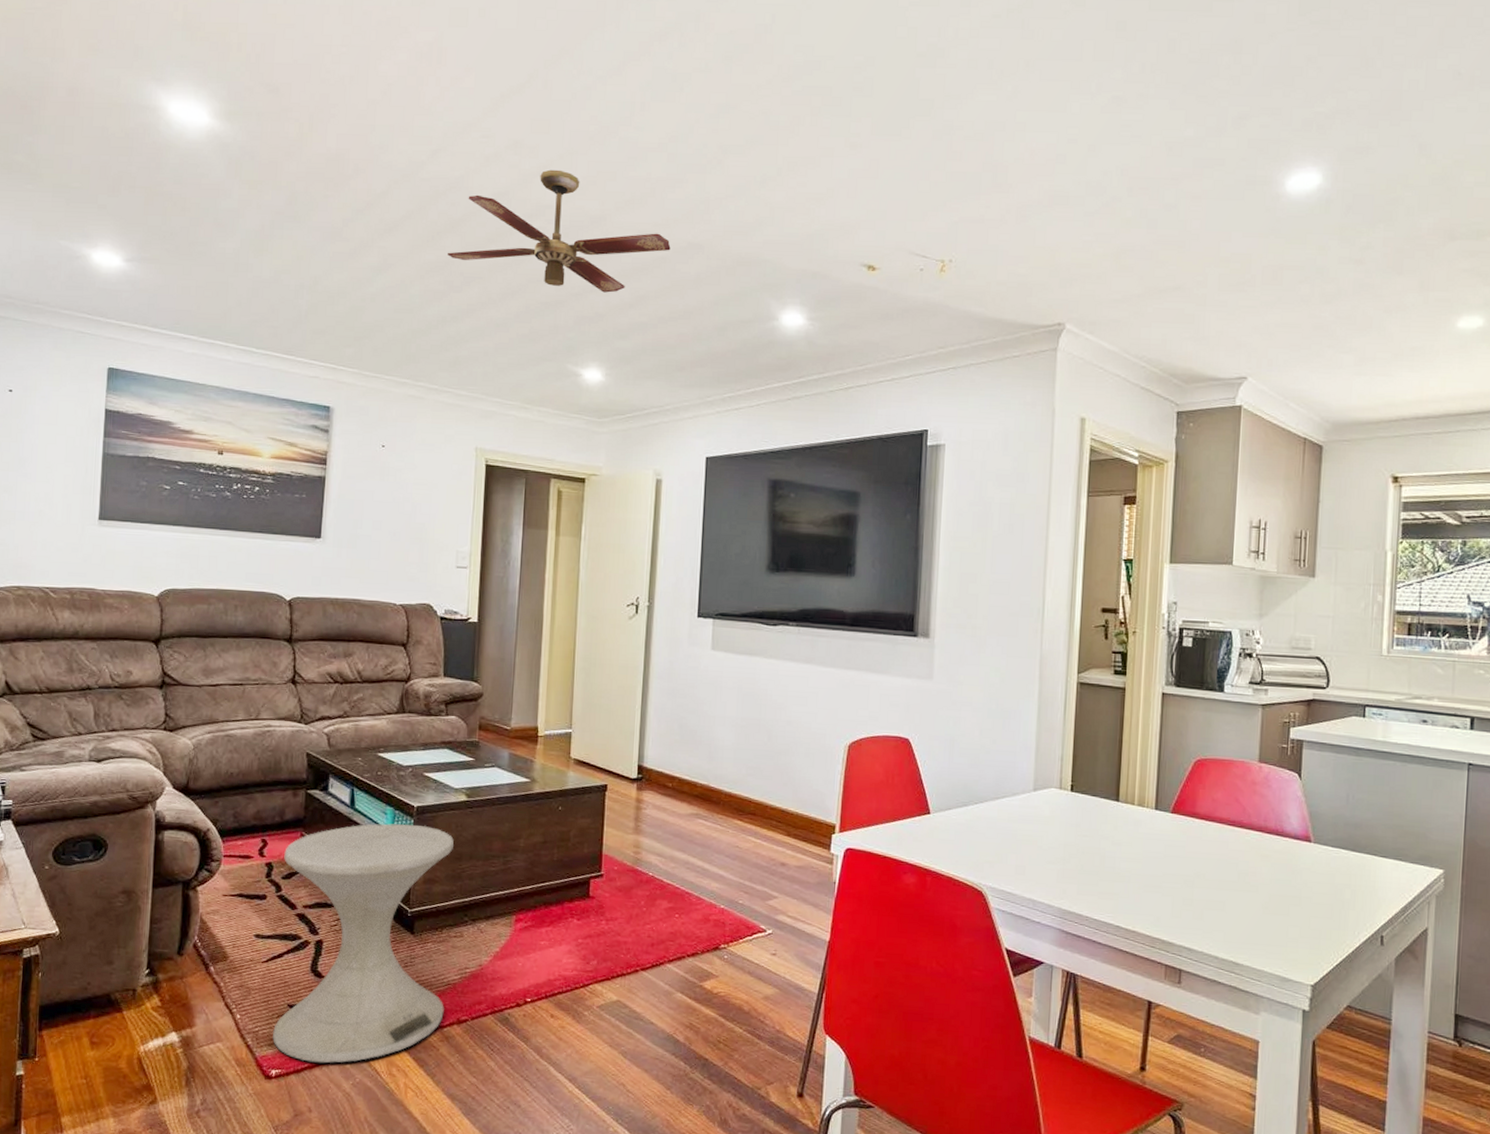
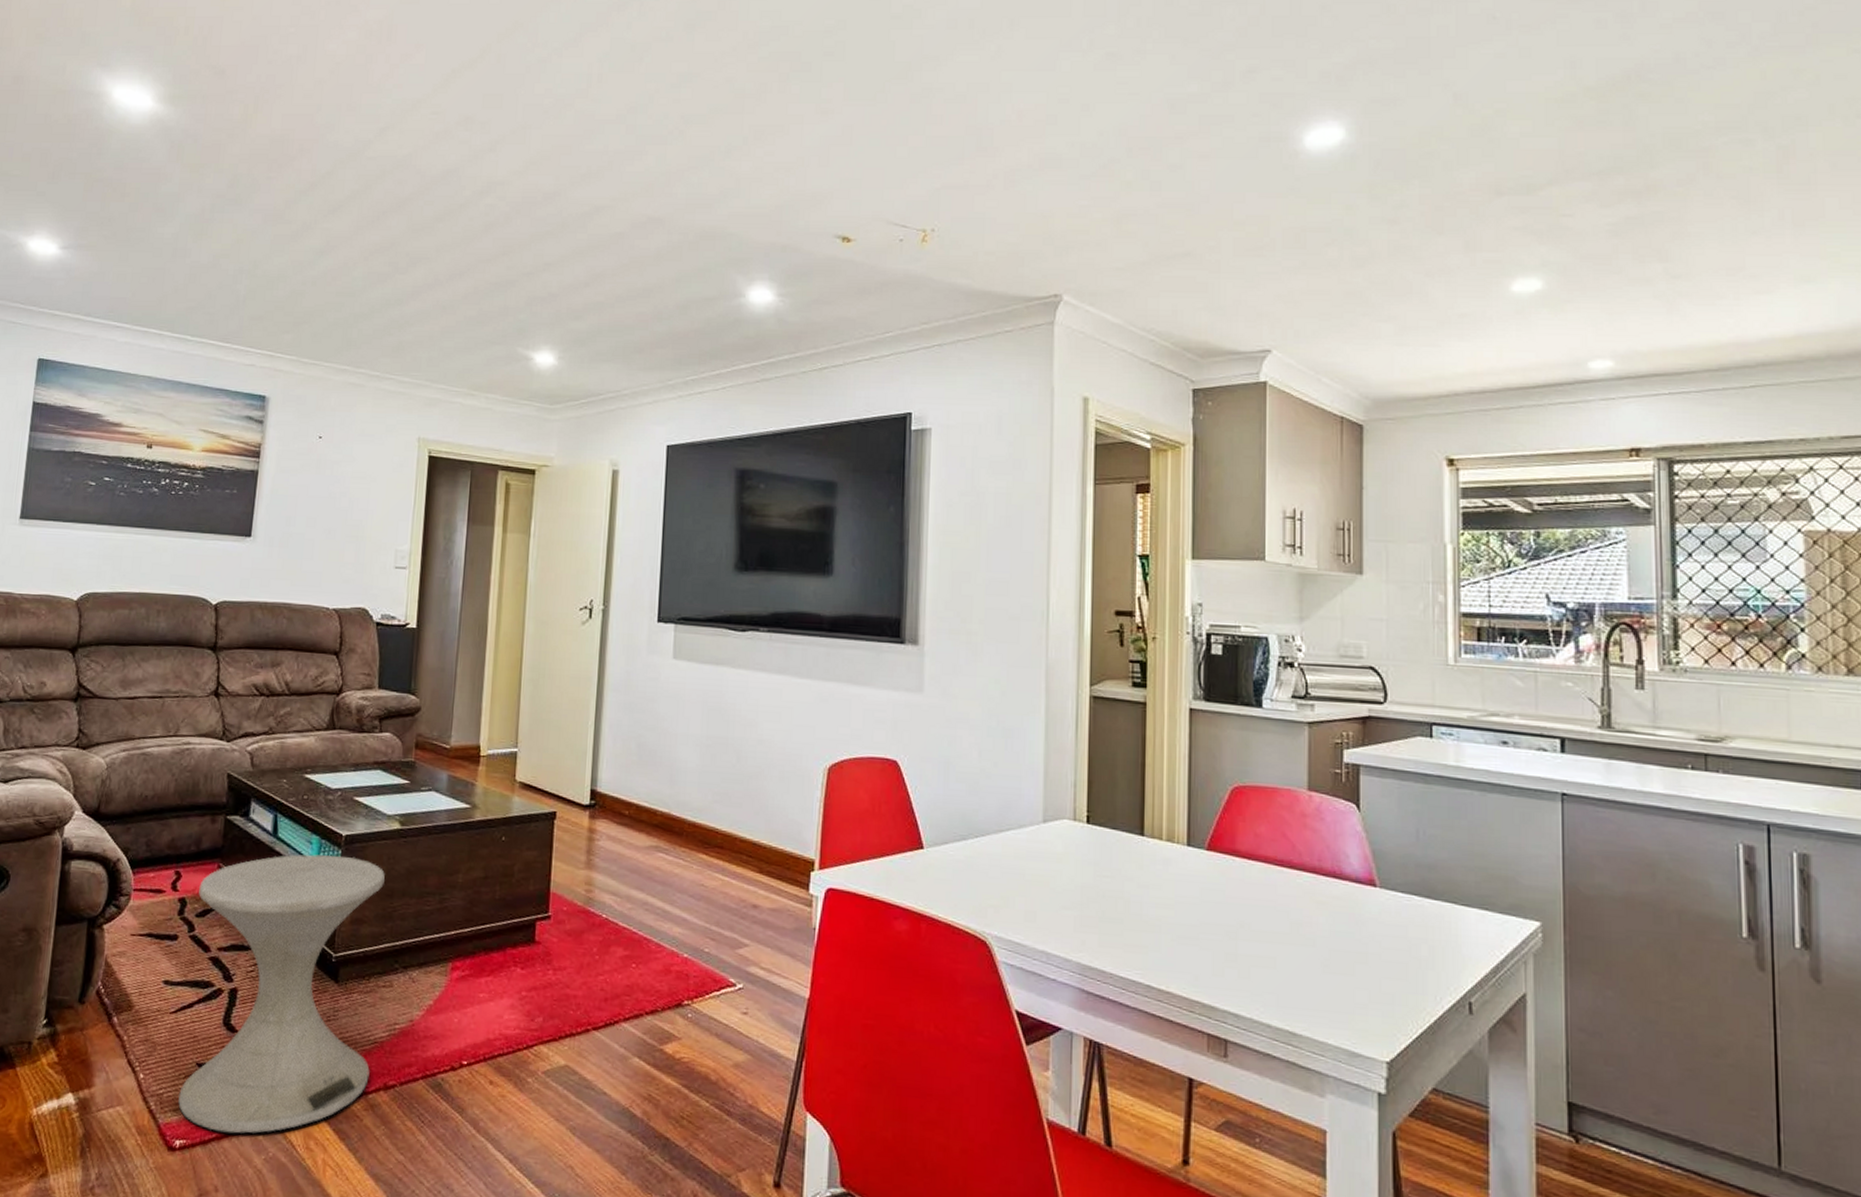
ceiling fan: present [448,169,671,293] -> none [393,145,629,271]

